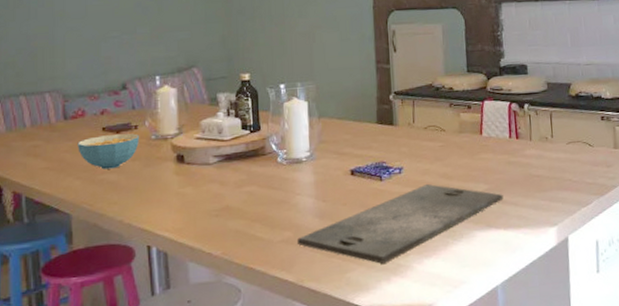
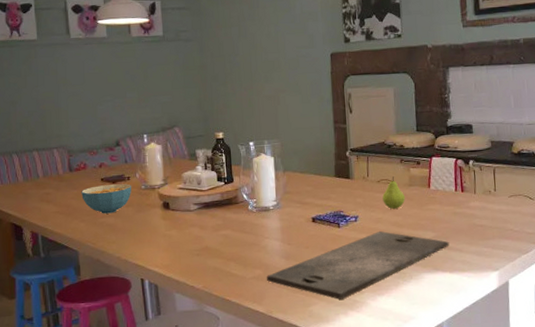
fruit: none [430,122,455,159] -> present [382,176,406,209]

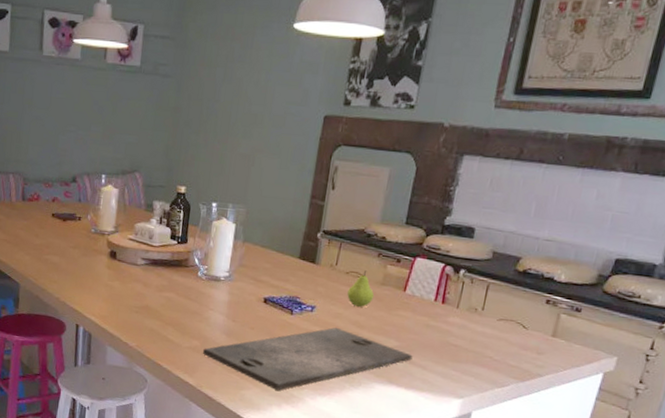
cereal bowl: present [81,184,131,214] -> none [30,220,81,252]

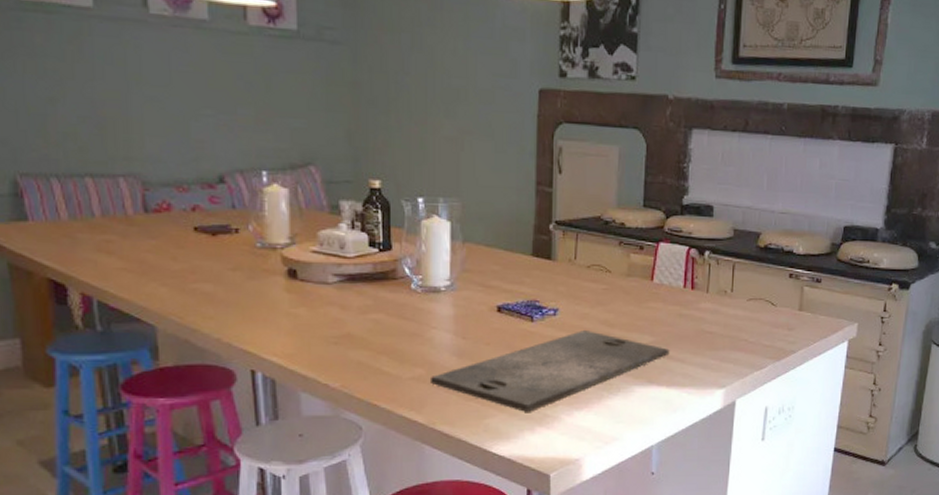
fruit: present [347,270,375,307] -> none [592,262,621,303]

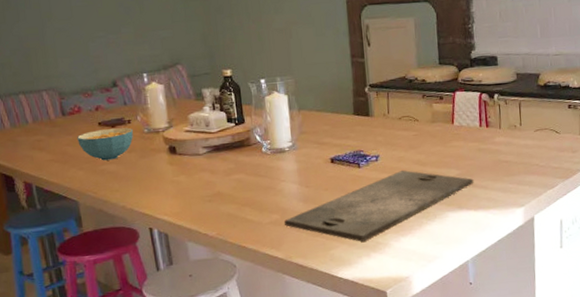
cereal bowl: none [162,237,241,278] -> present [77,127,133,161]

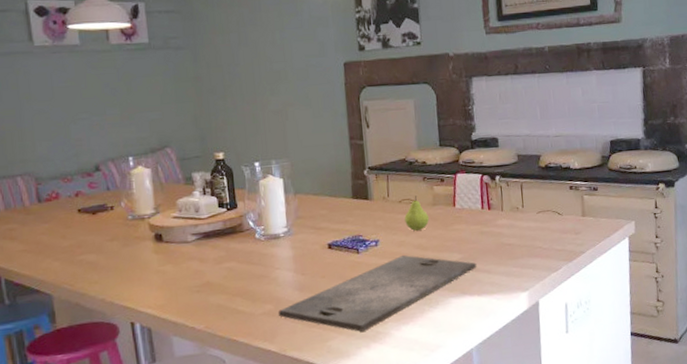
cereal bowl: present [77,127,133,161] -> none [54,214,116,250]
fruit: none [404,113,429,147] -> present [404,195,430,231]

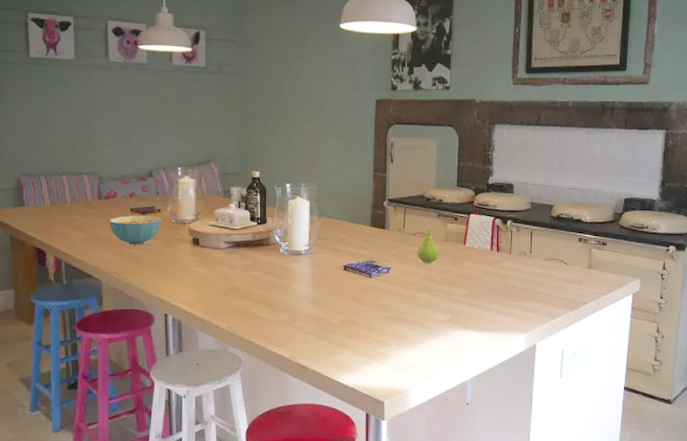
cereal bowl: none [54,214,116,250] -> present [109,216,161,245]
cutting board: present [277,254,477,332] -> none [292,284,480,350]

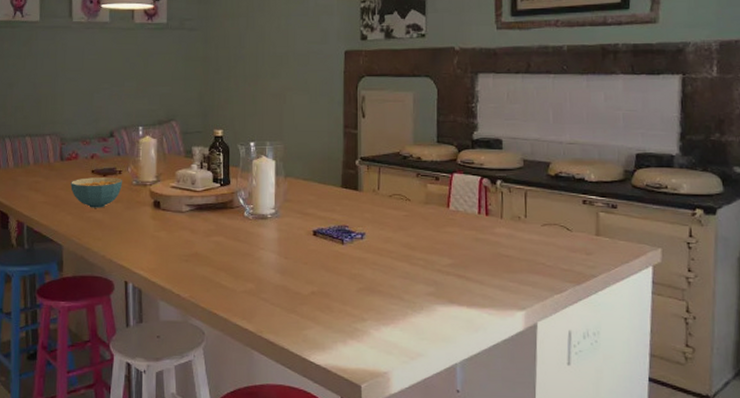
fruit: present [417,230,440,263] -> none [394,192,420,228]

